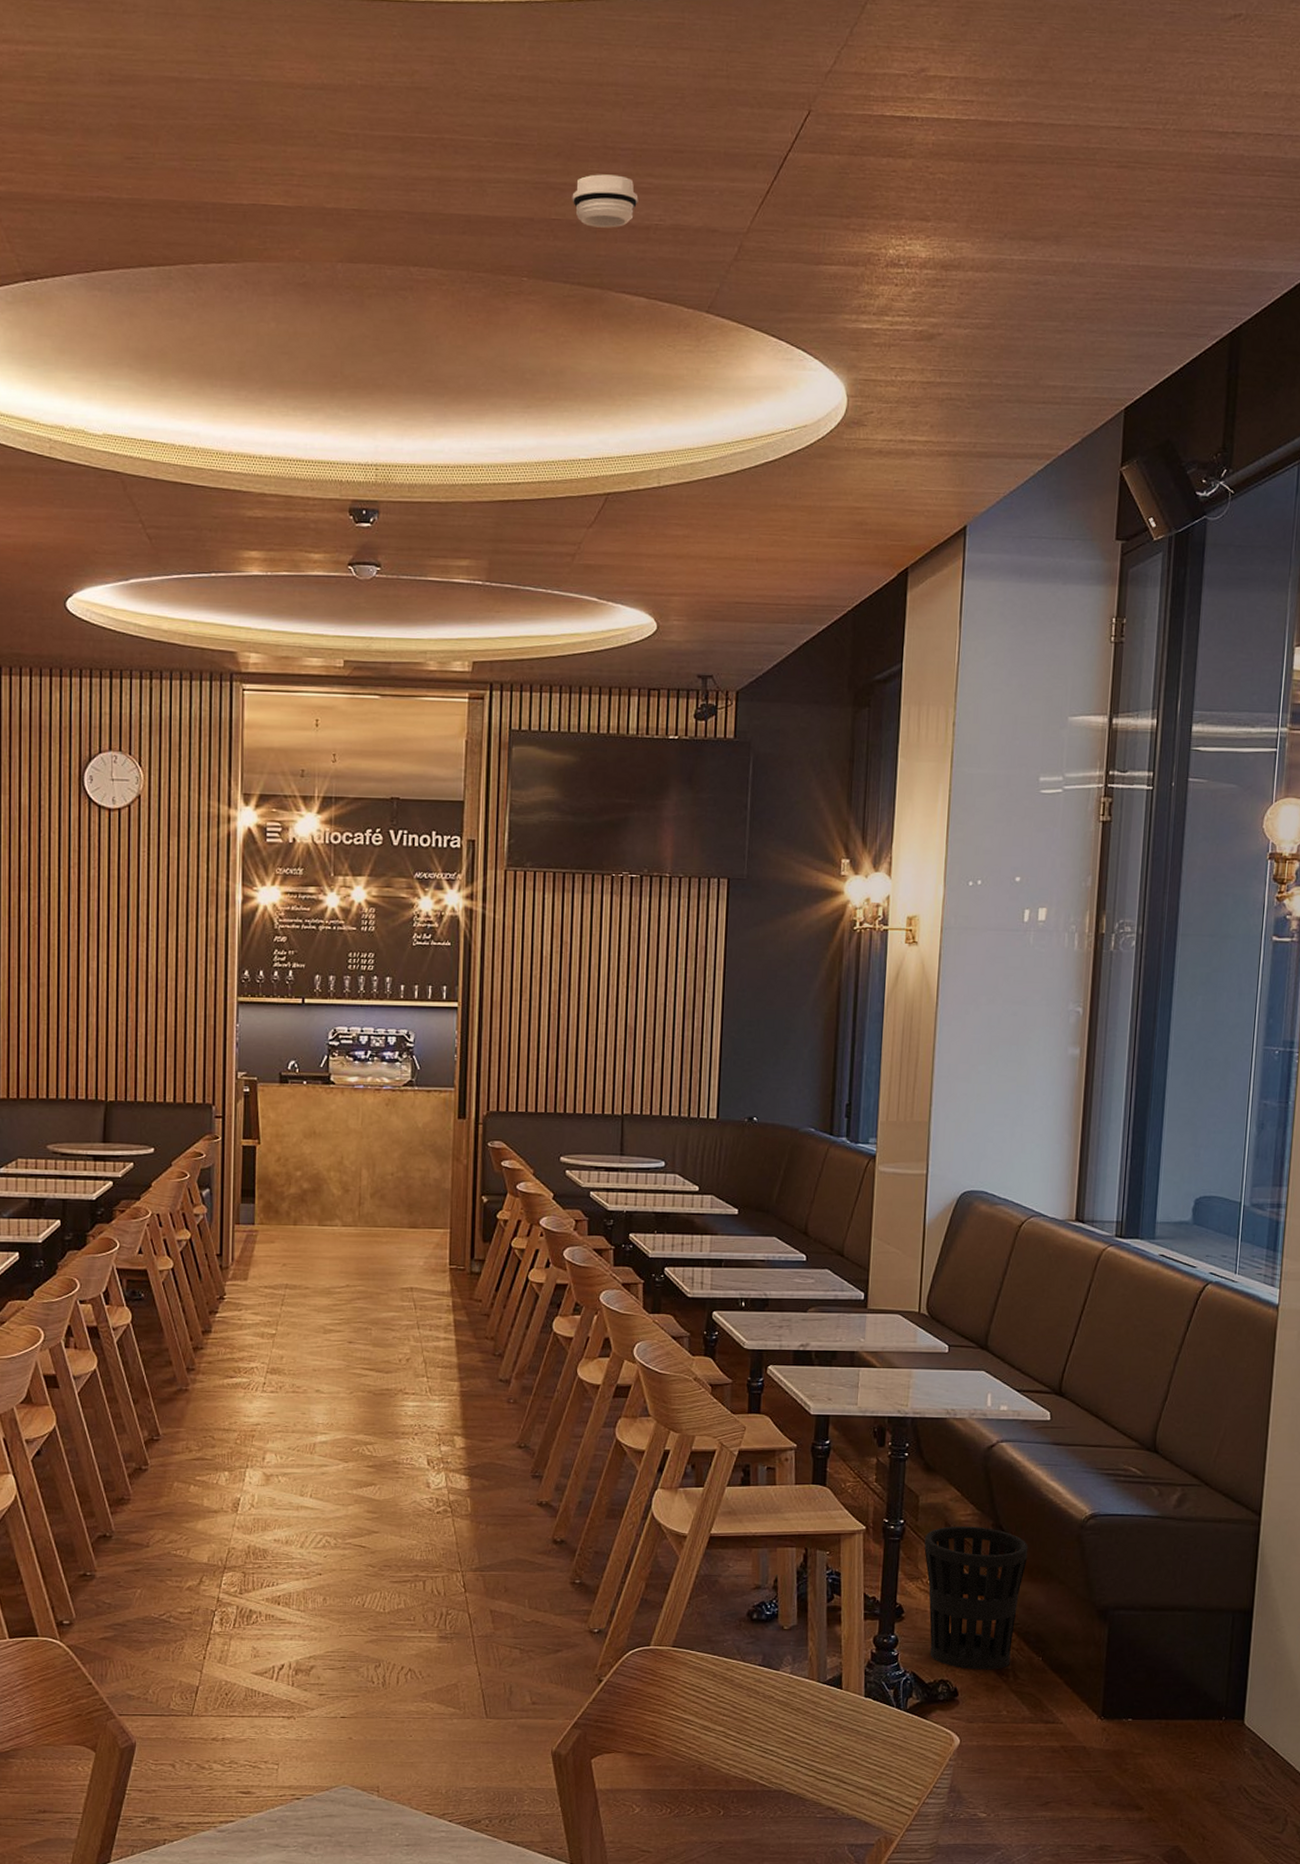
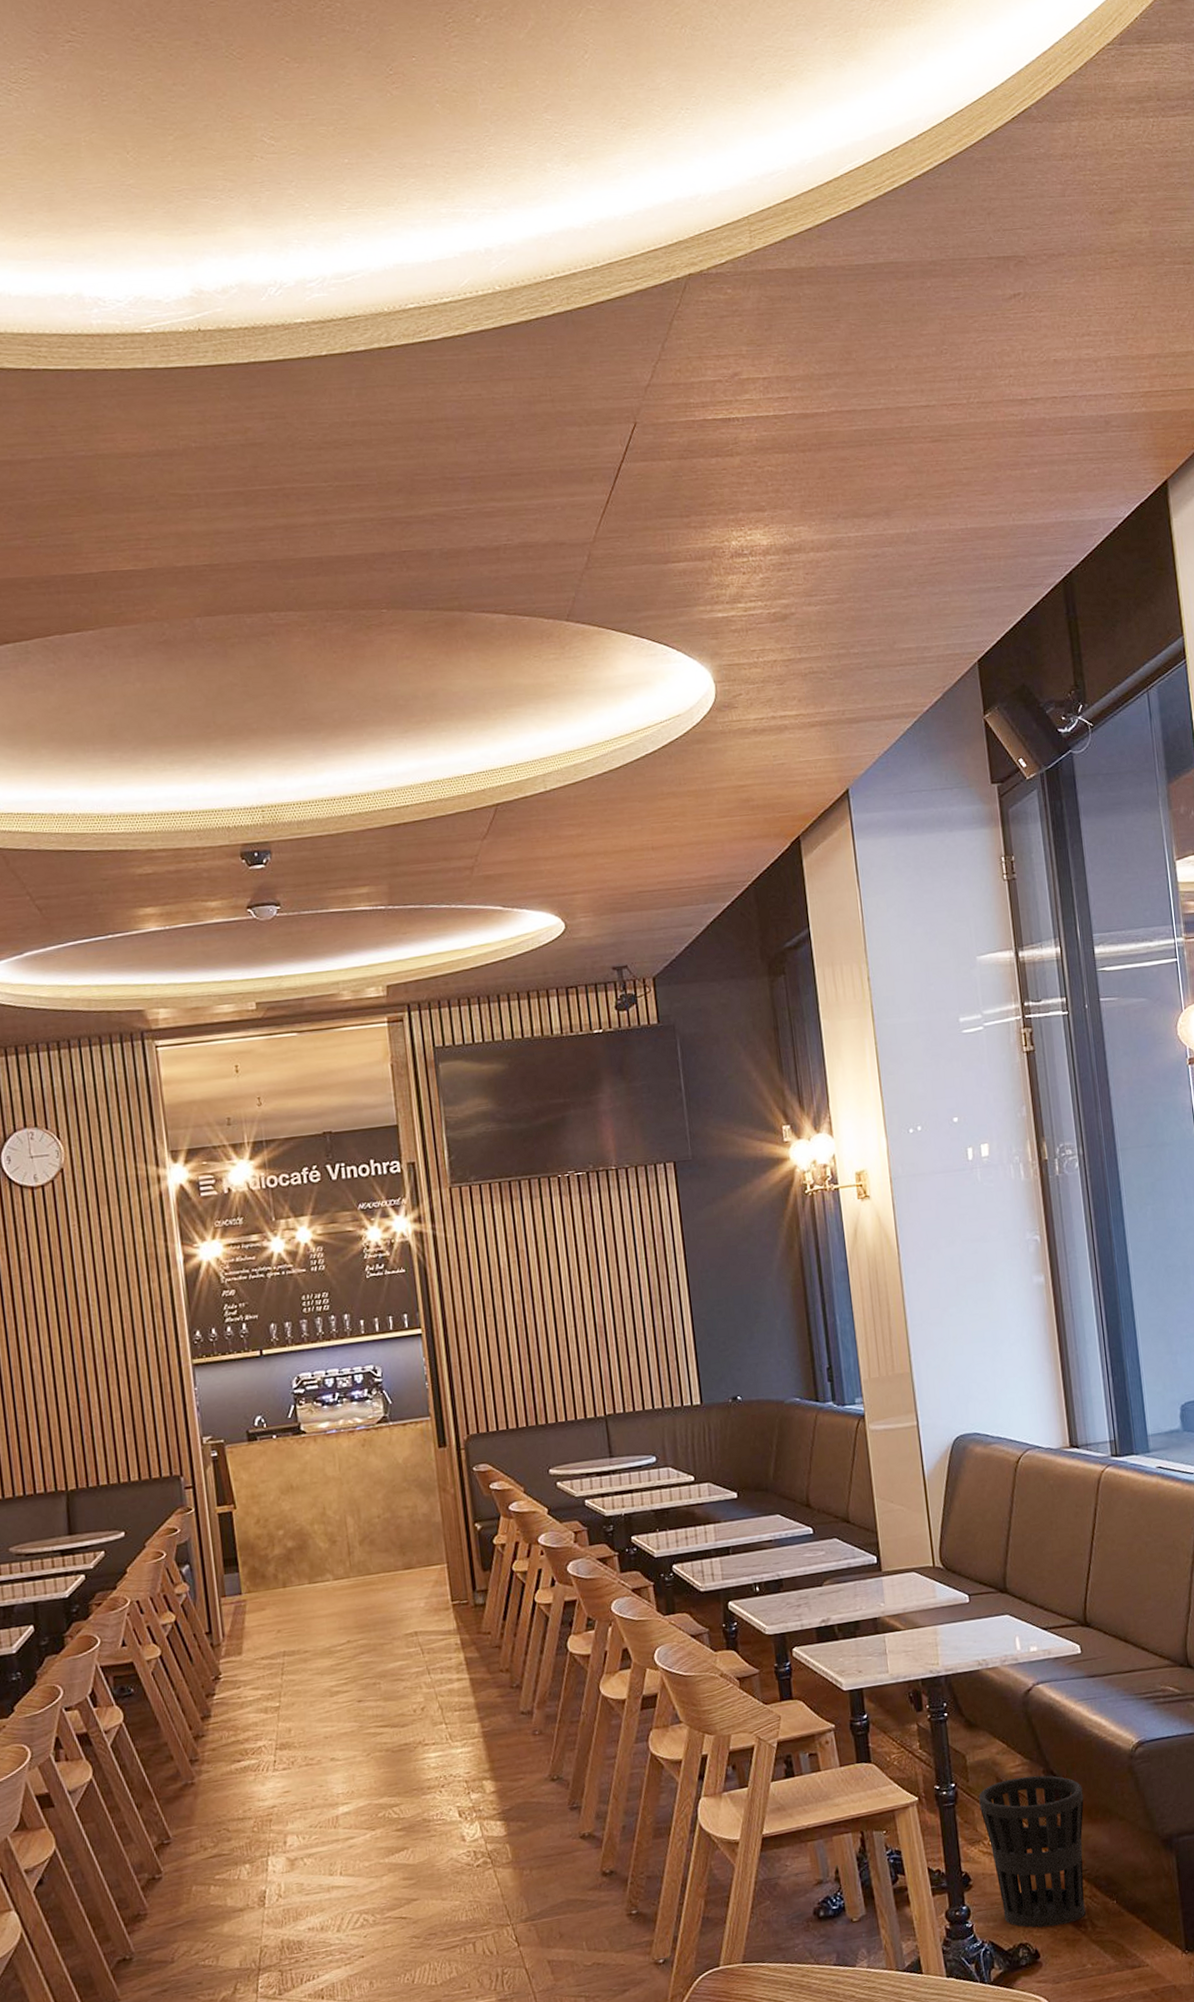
smoke detector: present [572,174,639,228] -> none [418,503,484,554]

